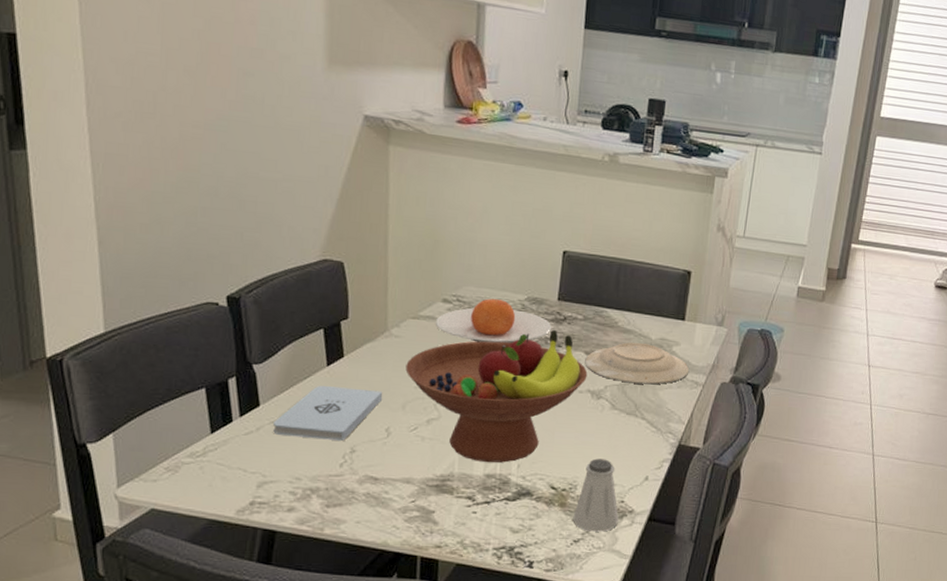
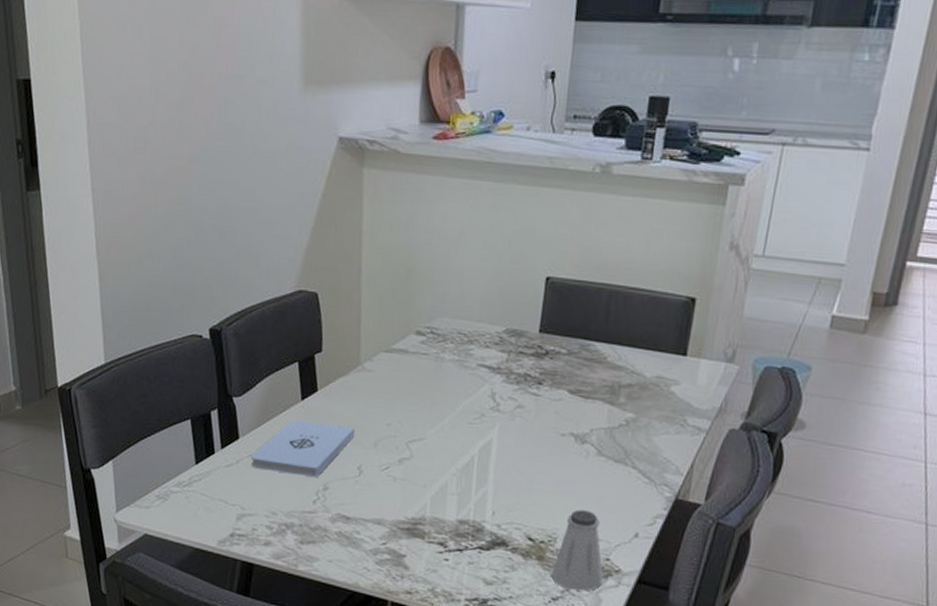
fruit bowl: present [405,329,588,463] -> none [378,365,571,509]
plate: present [436,298,552,344] -> none [409,330,533,380]
plate: present [585,342,690,385] -> none [568,380,691,429]

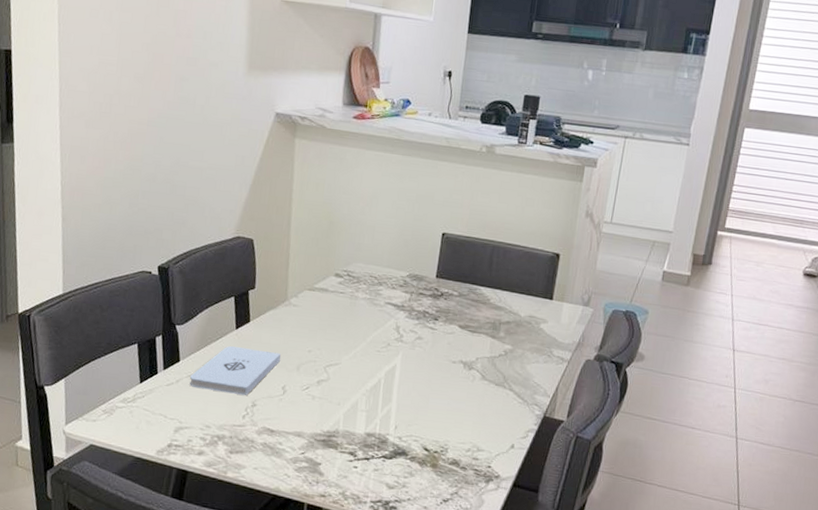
saltshaker: present [551,510,603,591] -> none [443,425,485,494]

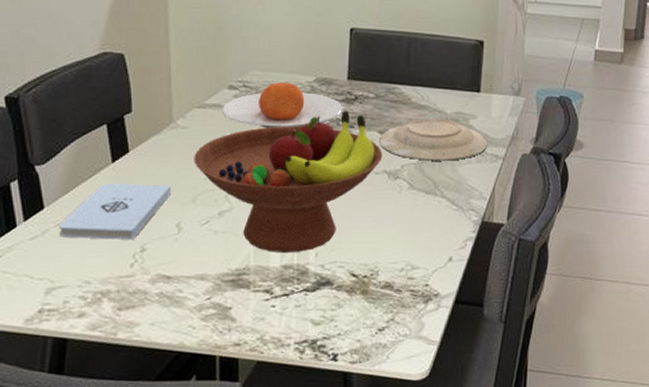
fruit bowl: none [301,304,461,423] -> present [194,110,383,253]
plate: none [328,274,430,316] -> present [223,82,343,128]
plate: none [458,318,556,359] -> present [379,119,488,161]

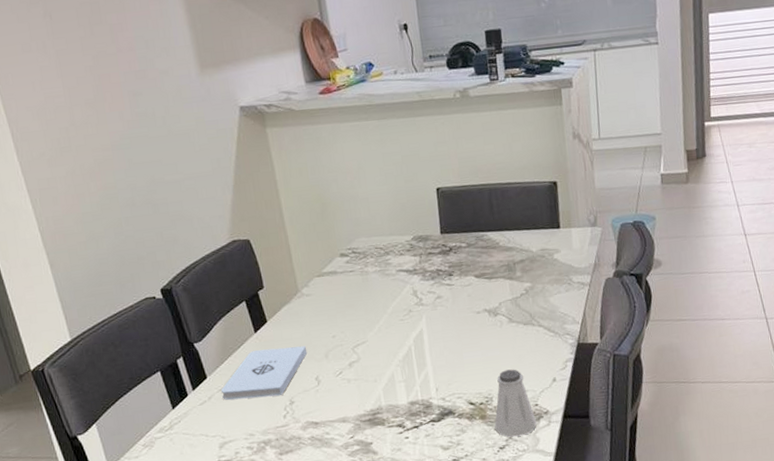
fruit bowl: present [194,110,383,253] -> none [320,261,482,392]
plate: present [223,82,343,128] -> none [338,244,441,287]
saltshaker: none [376,241,424,319] -> present [494,369,537,437]
plate: present [379,119,488,161] -> none [476,256,574,296]

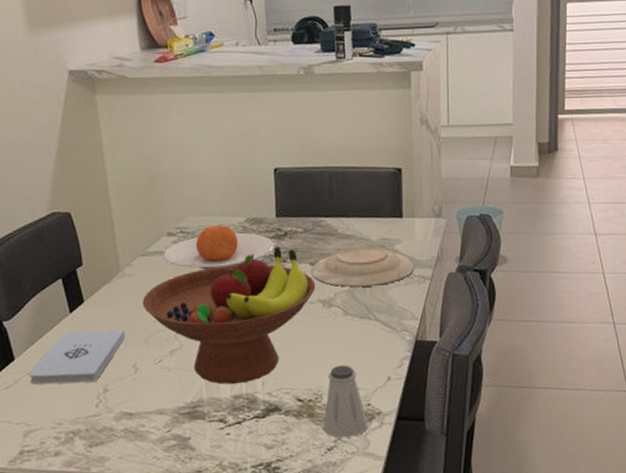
fruit bowl: none [320,261,482,392] -> present [142,246,316,385]
plate: none [338,244,441,287] -> present [164,225,275,270]
plate: none [476,256,574,296] -> present [311,246,415,287]

